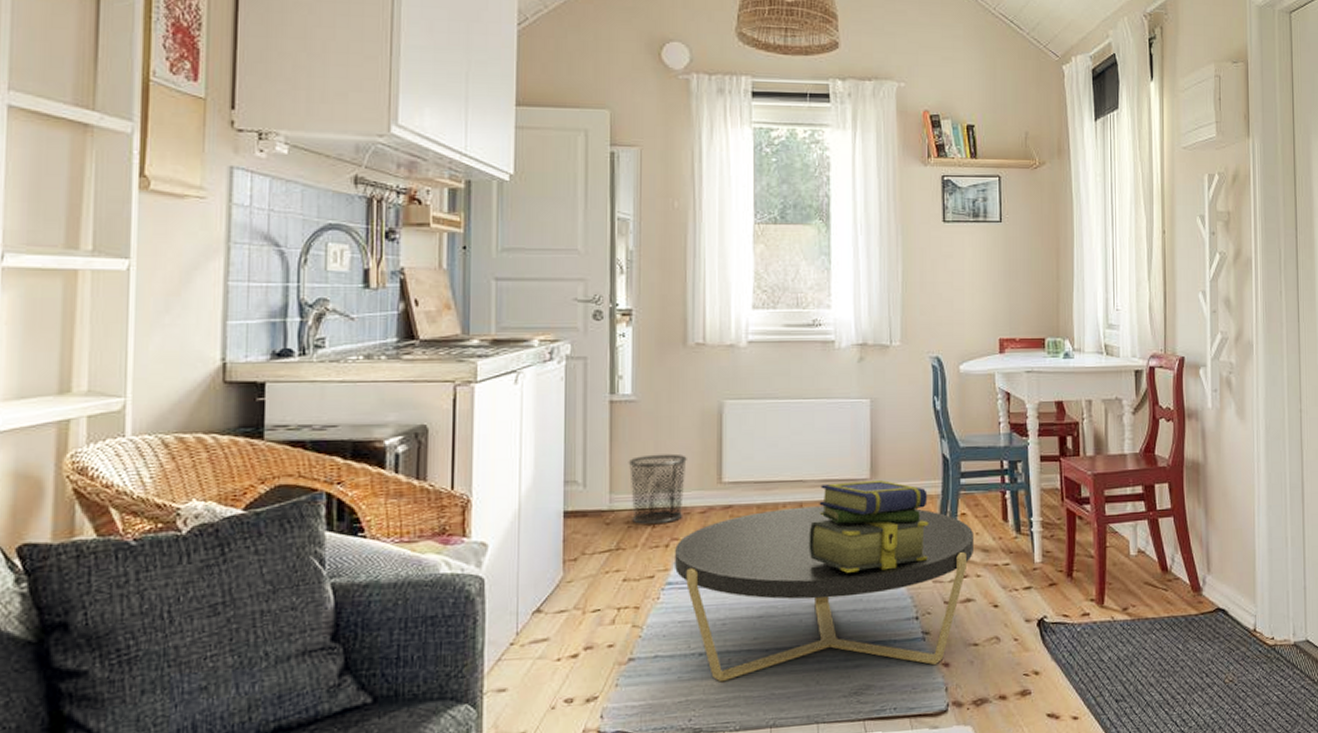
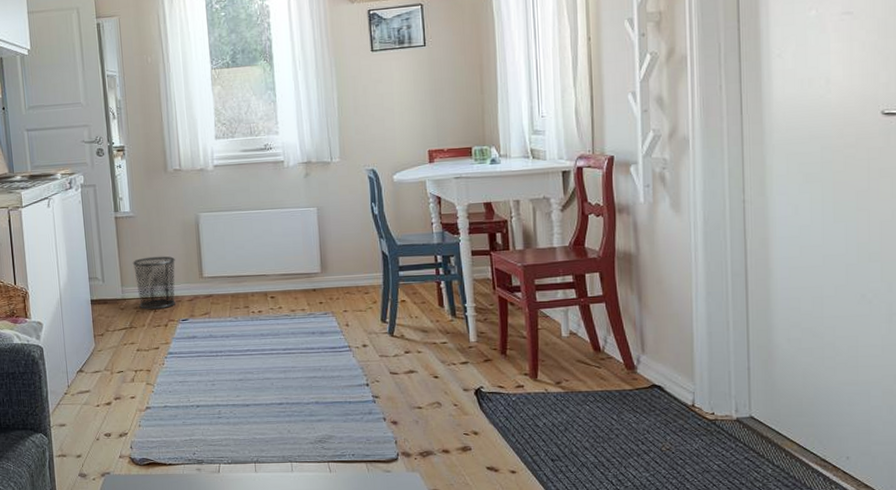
coffee table: present [675,506,975,682] -> none [172,295,415,428]
stack of books: present [809,479,929,573] -> none [273,273,374,348]

